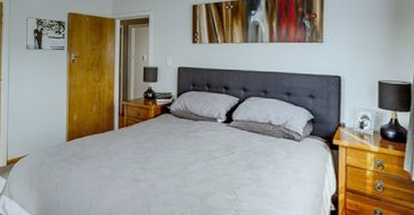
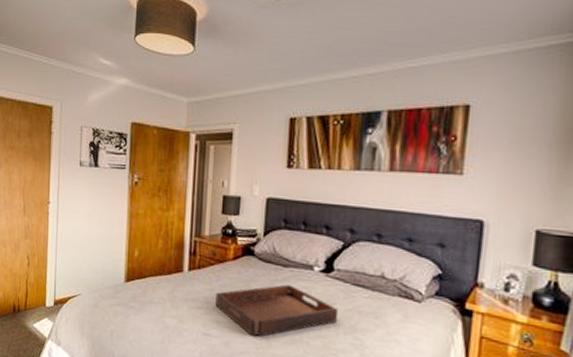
serving tray: none [141,134,239,179] -> present [215,284,339,337]

